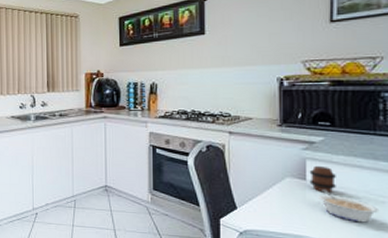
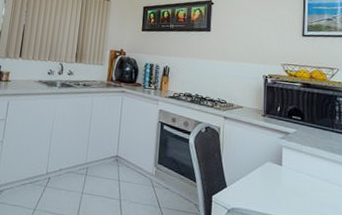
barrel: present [309,165,336,193] -> none [284,153,304,179]
legume: present [319,190,380,223] -> none [291,175,336,208]

